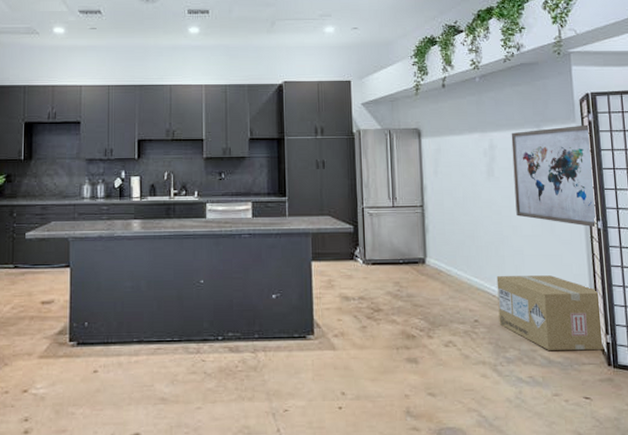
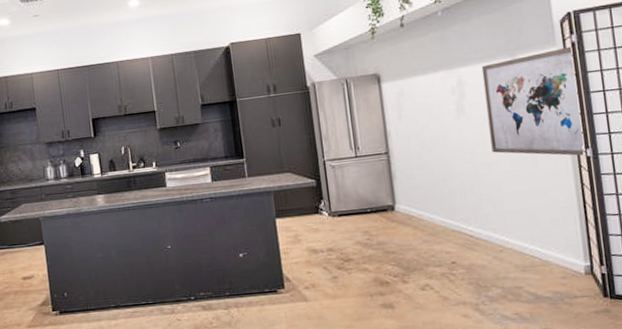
cardboard box: present [496,275,606,351] -> none [473,210,601,286]

